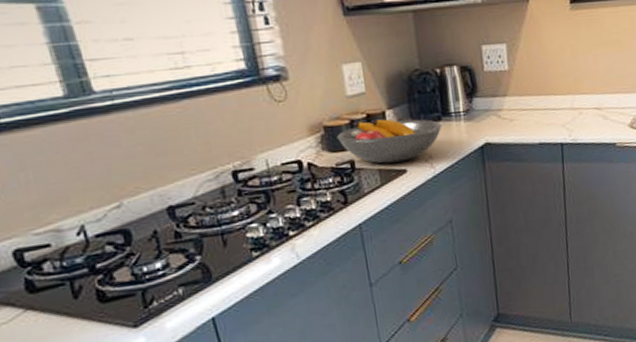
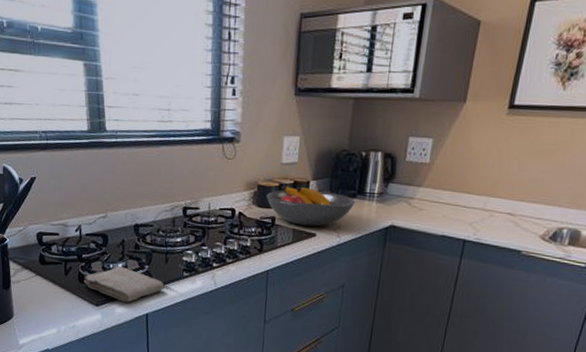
washcloth: none [106,265,230,312] -> present [83,266,165,303]

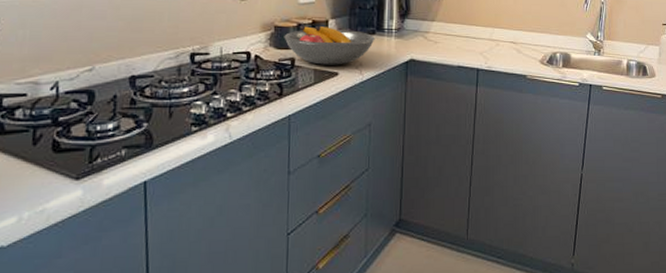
washcloth: present [83,266,165,303] -> none [59,128,168,170]

